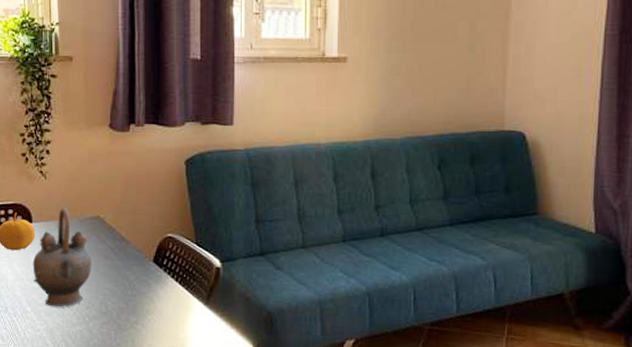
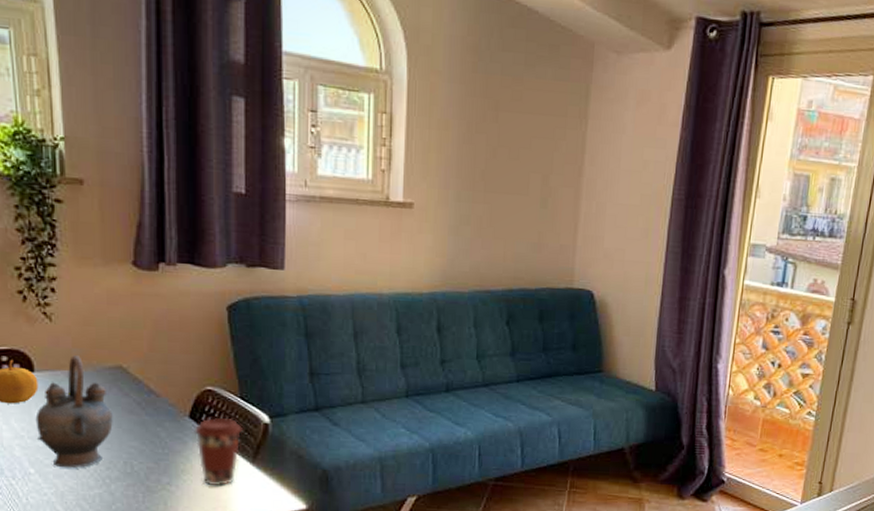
coffee cup: none [157,261,199,326] -> present [193,417,244,487]

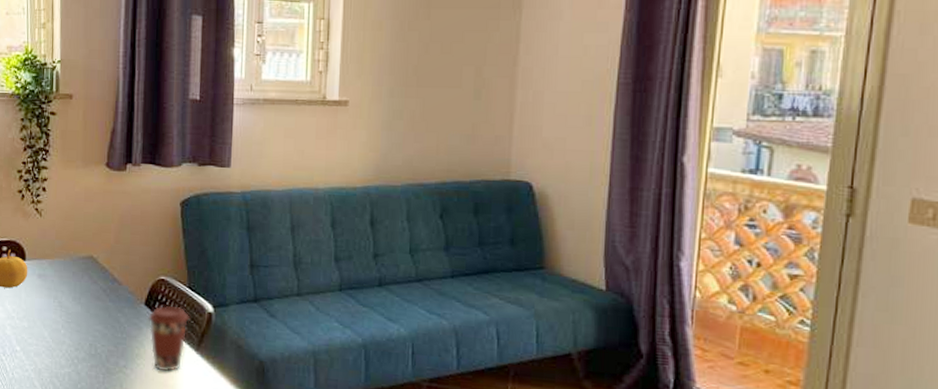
teapot: present [35,355,113,468] -> none [23,246,83,348]

